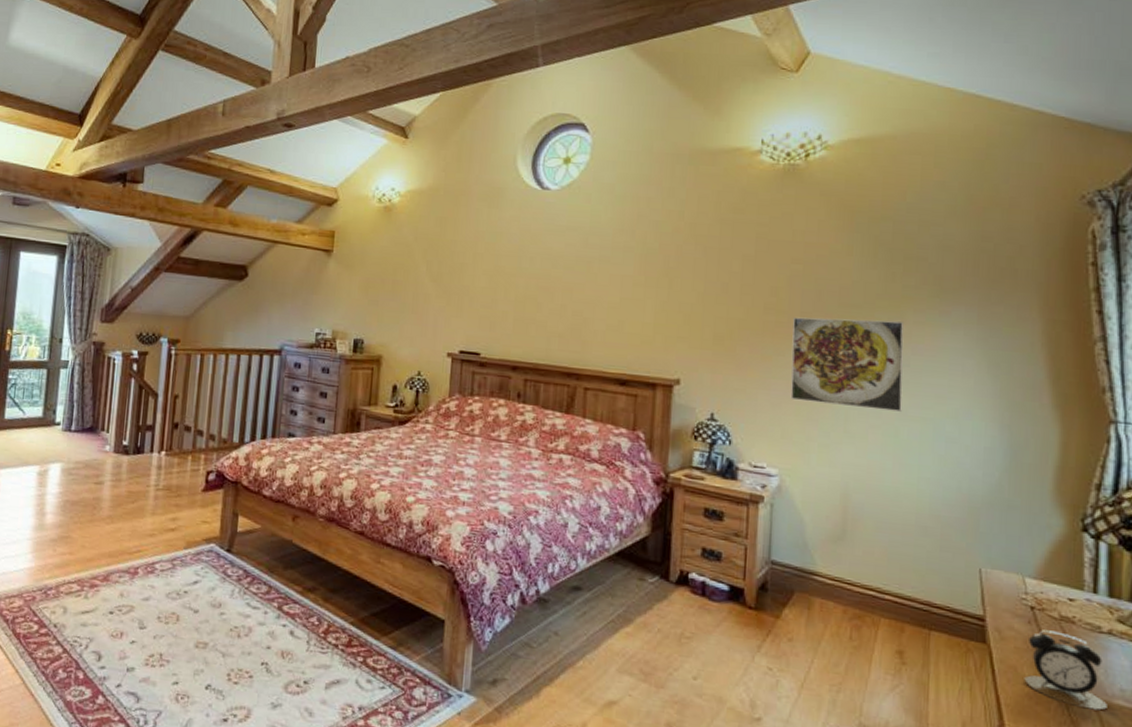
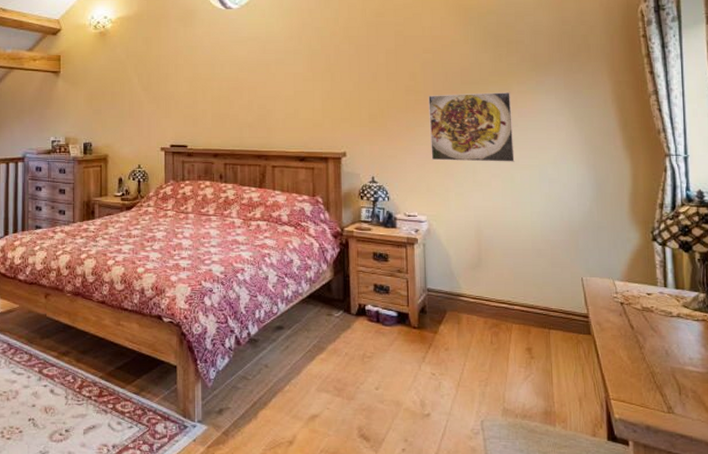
alarm clock: present [1024,629,1107,711] -> none [620,319,681,376]

